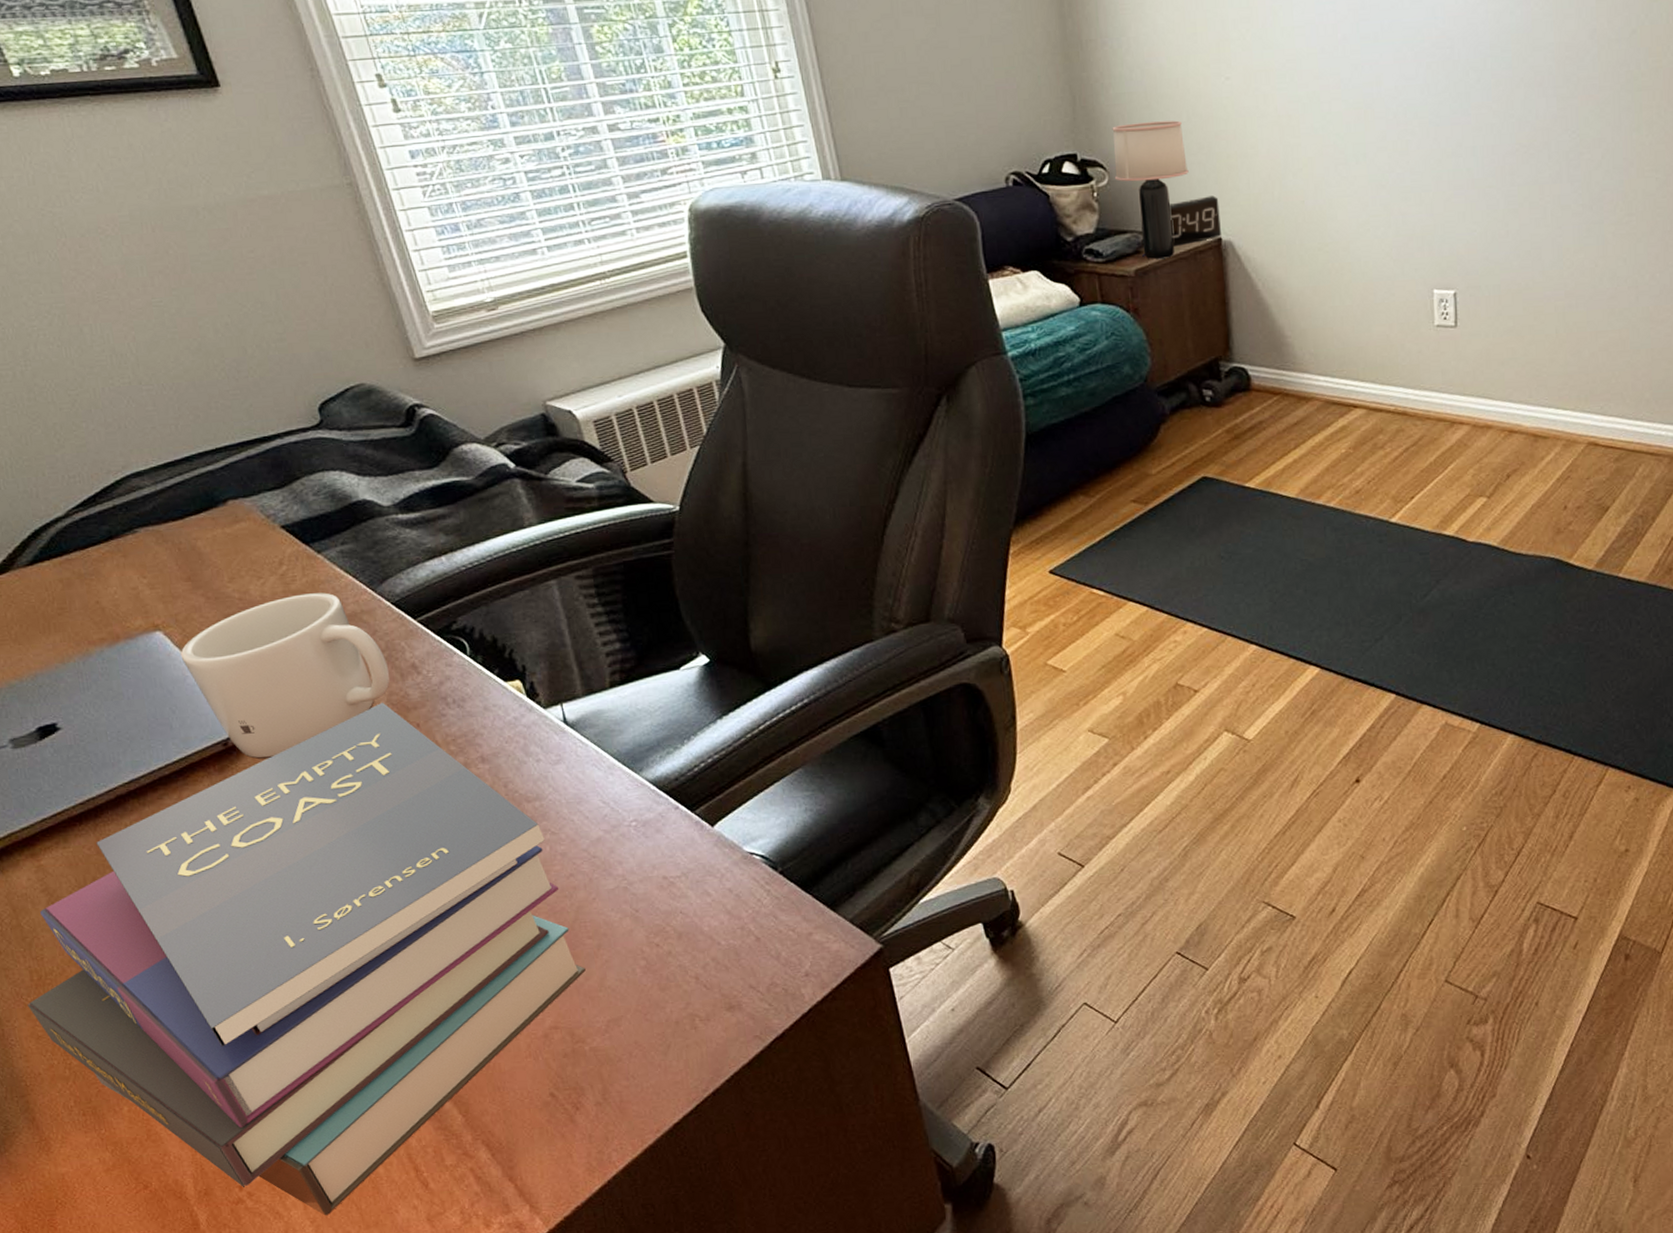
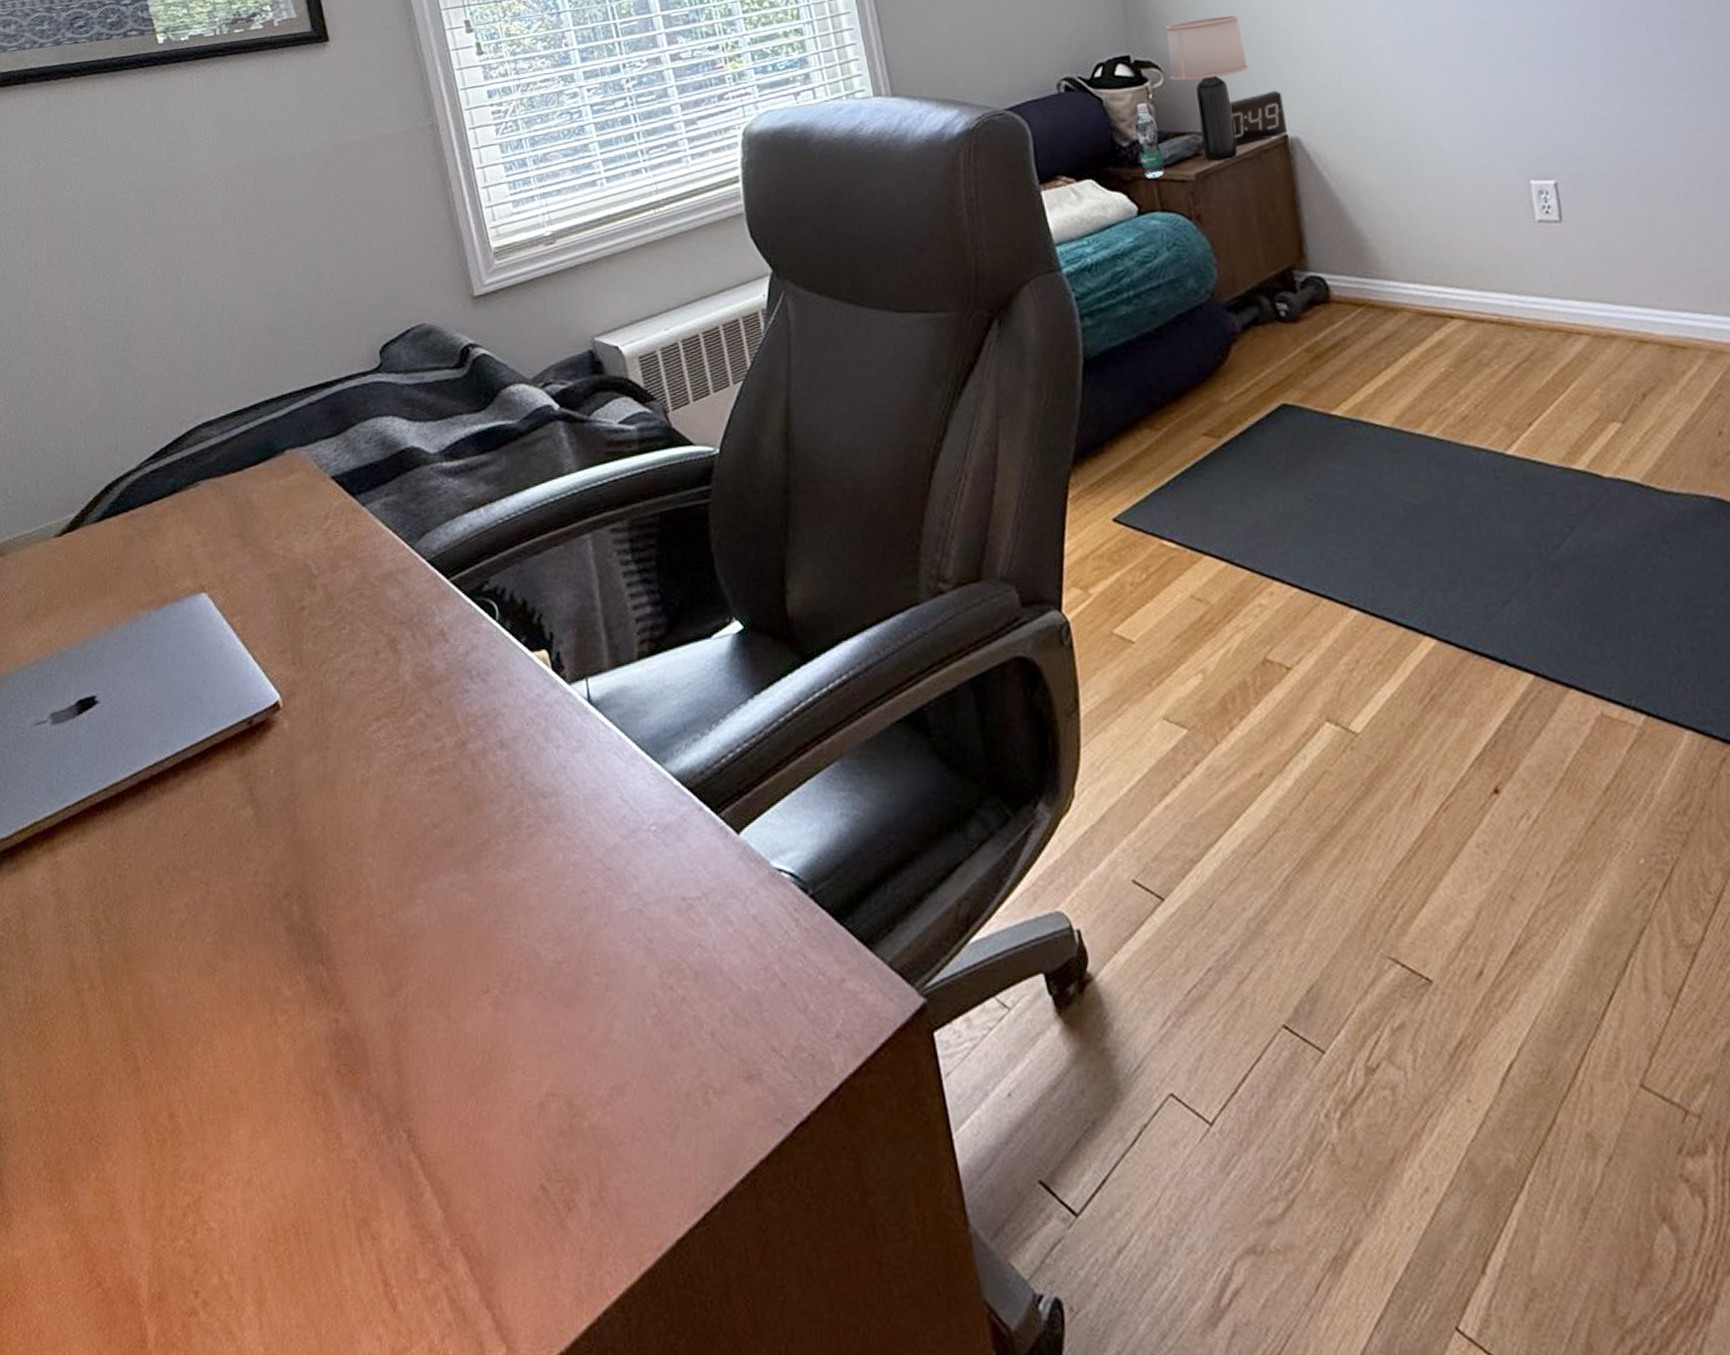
books: present [27,702,586,1216] -> none [17,674,591,1341]
mug: present [180,592,390,760] -> none [221,549,418,741]
bottle: none [1080,201,1106,272] -> present [1135,103,1164,179]

